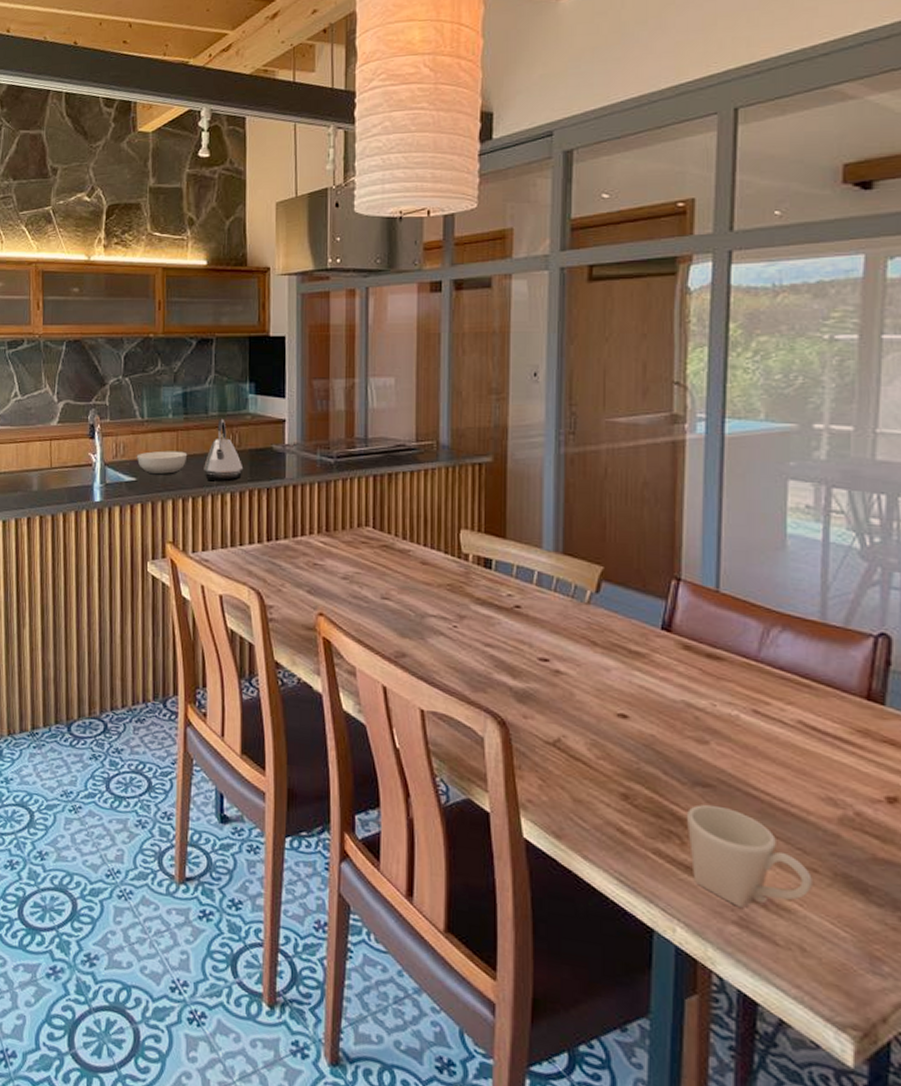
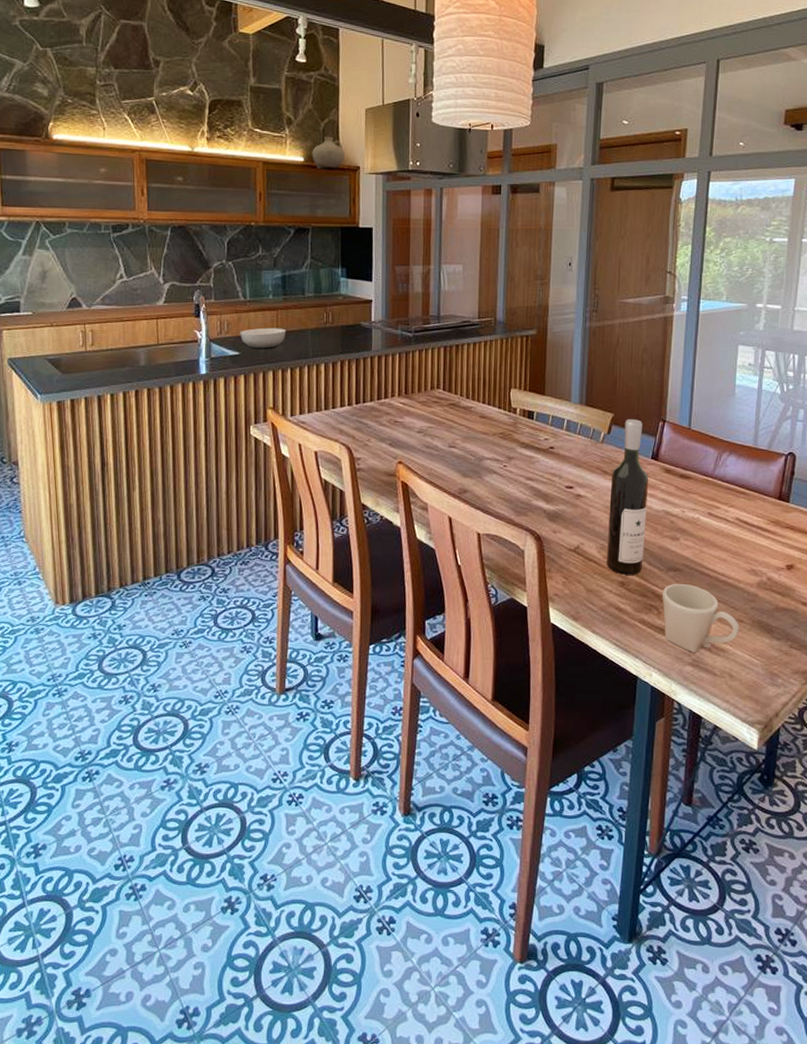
kettle: present [204,418,244,482] -> none [301,299,336,355]
ceramic jug: none [216,235,253,273] -> present [312,136,345,171]
bottle: none [600,574,659,787] -> present [606,419,649,575]

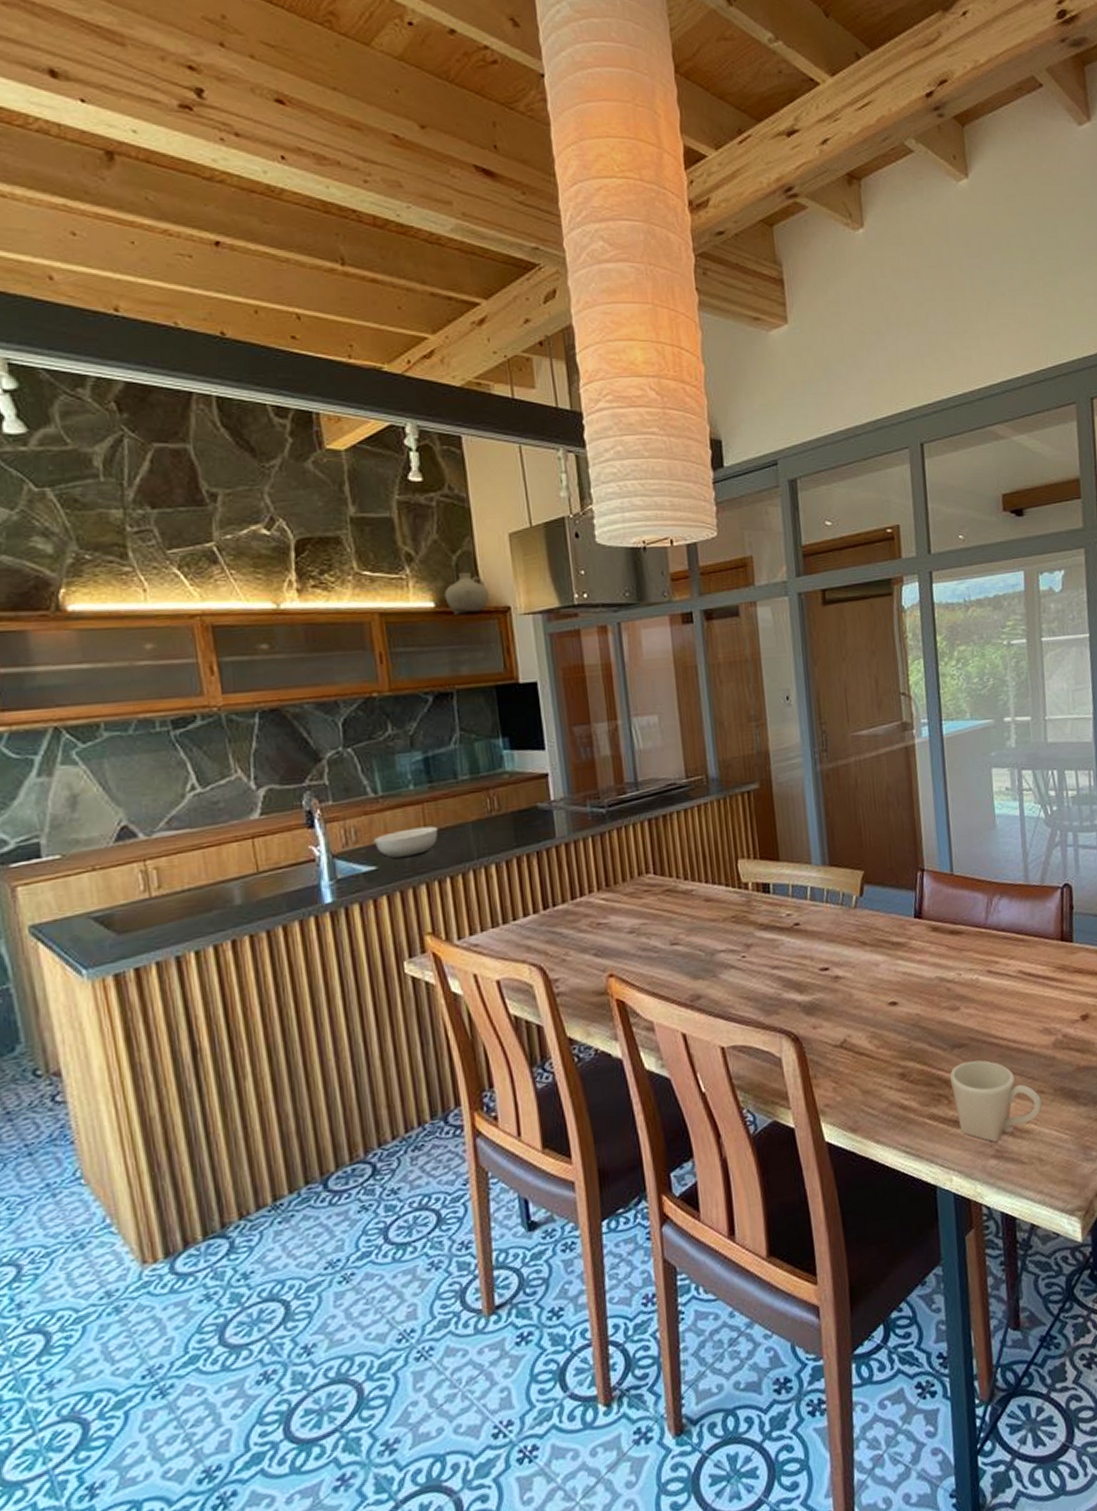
bottle: present [606,419,649,575] -> none [871,873,923,1065]

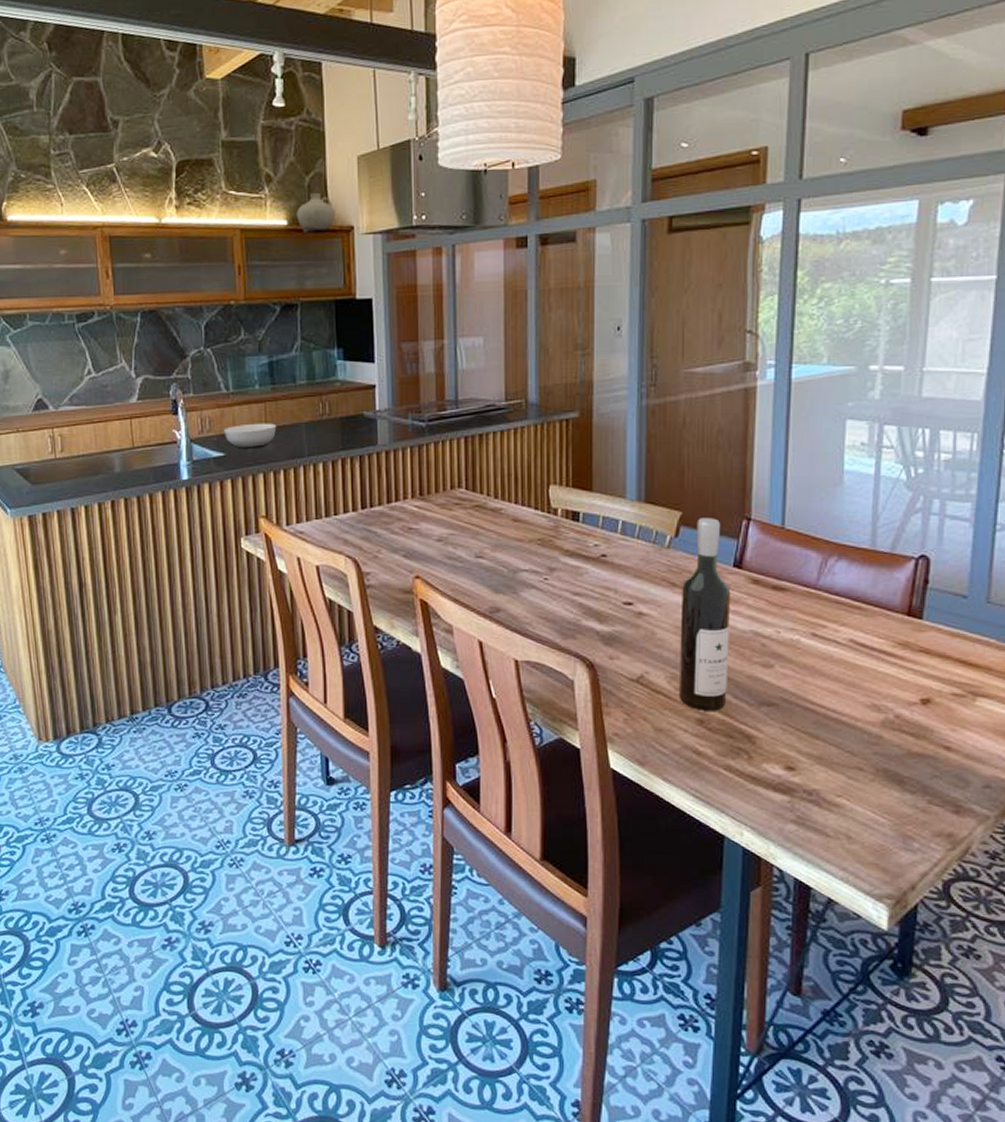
bottle: none [871,873,923,1065] -> present [678,518,731,711]
mug: present [949,1060,1042,1142] -> none [753,721,858,808]

